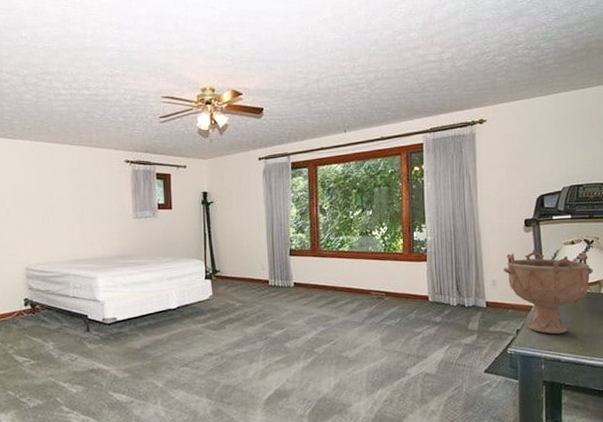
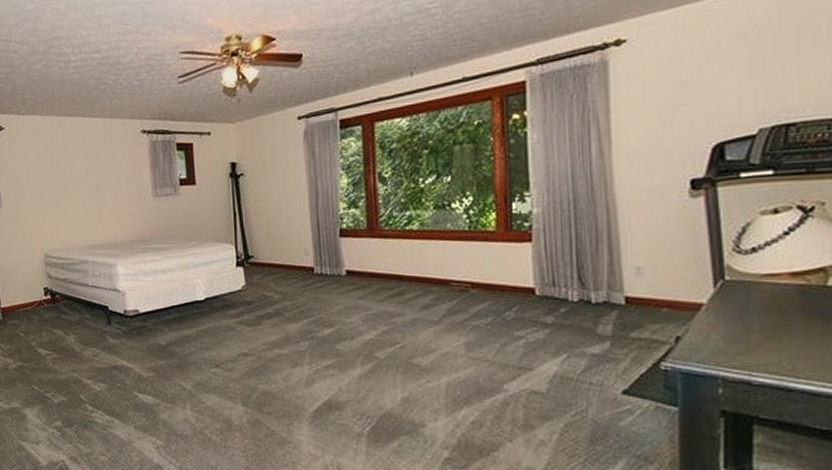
decorative bowl: present [504,249,593,334] -> none [654,221,813,345]

